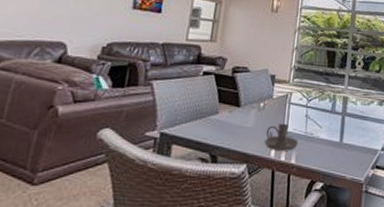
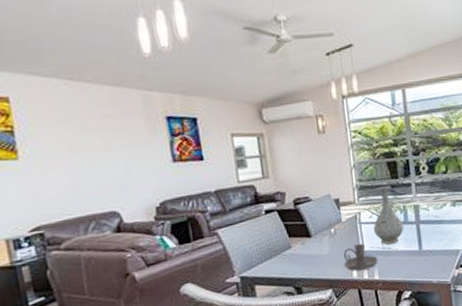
vase: none [300,72,330,130] -> present [373,186,404,245]

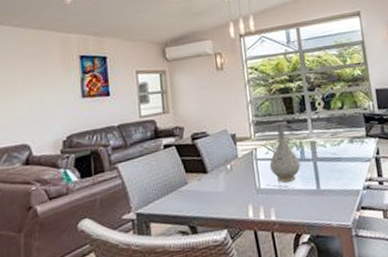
candle holder: present [343,243,378,271] -> none [239,180,275,211]

